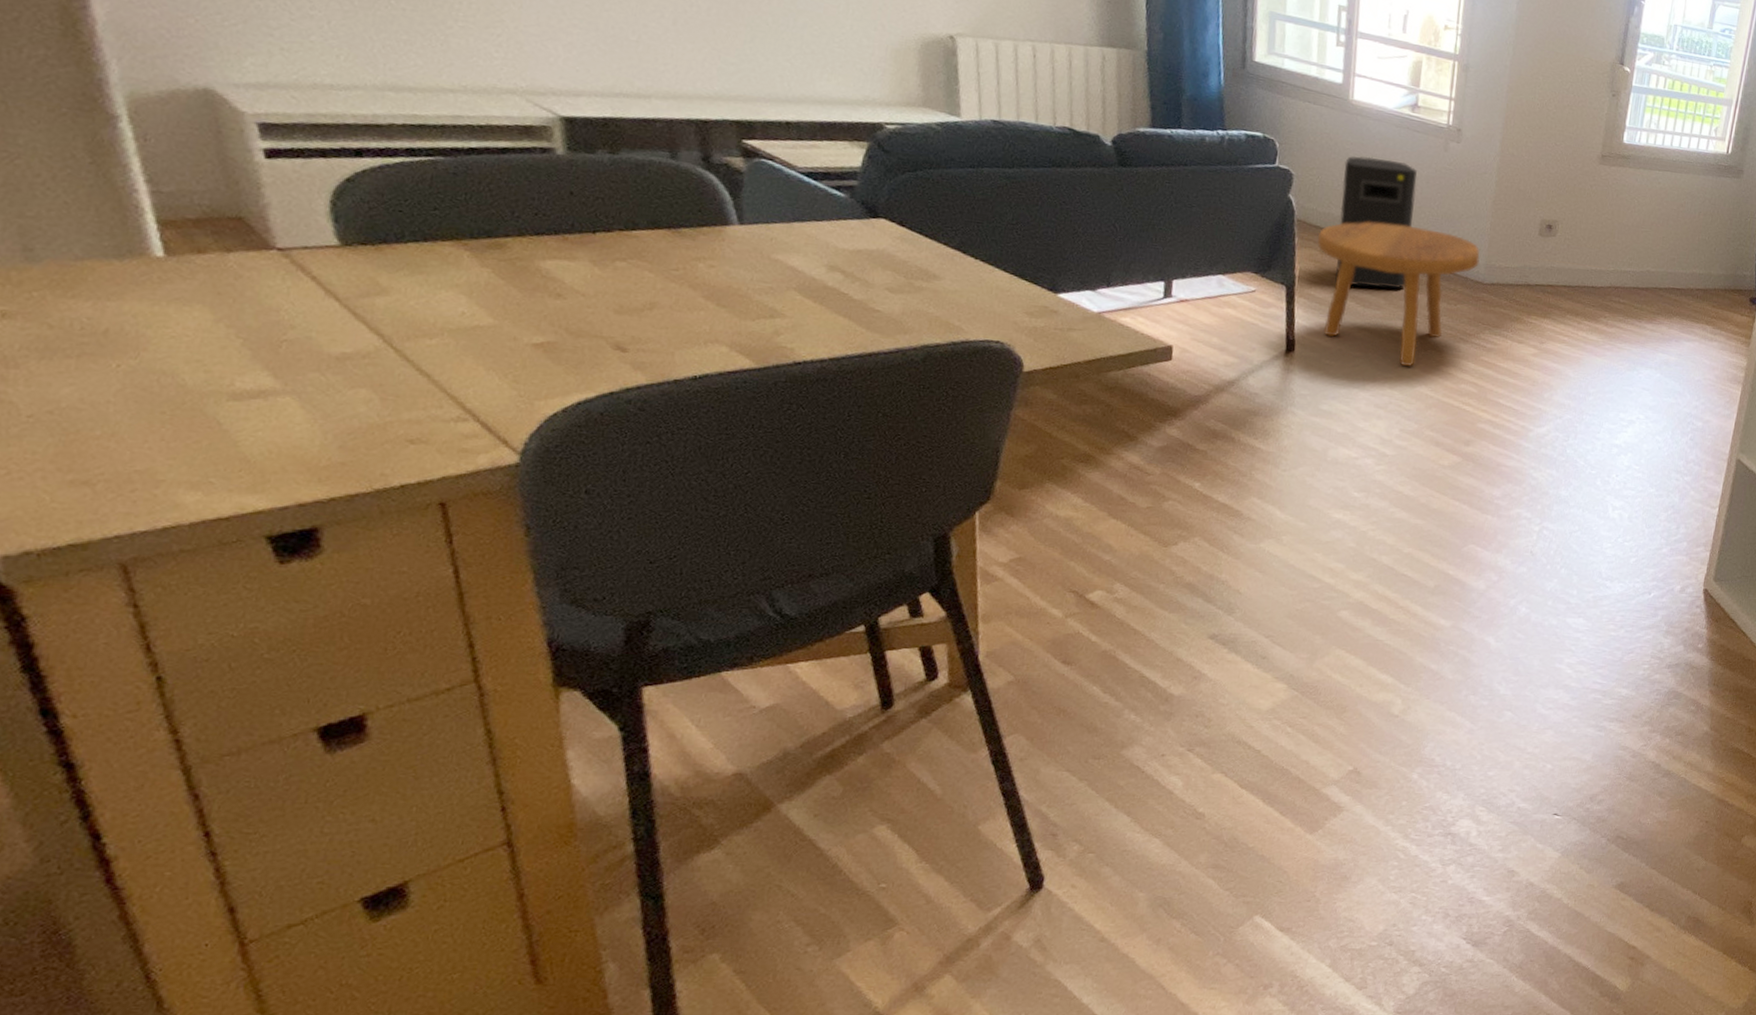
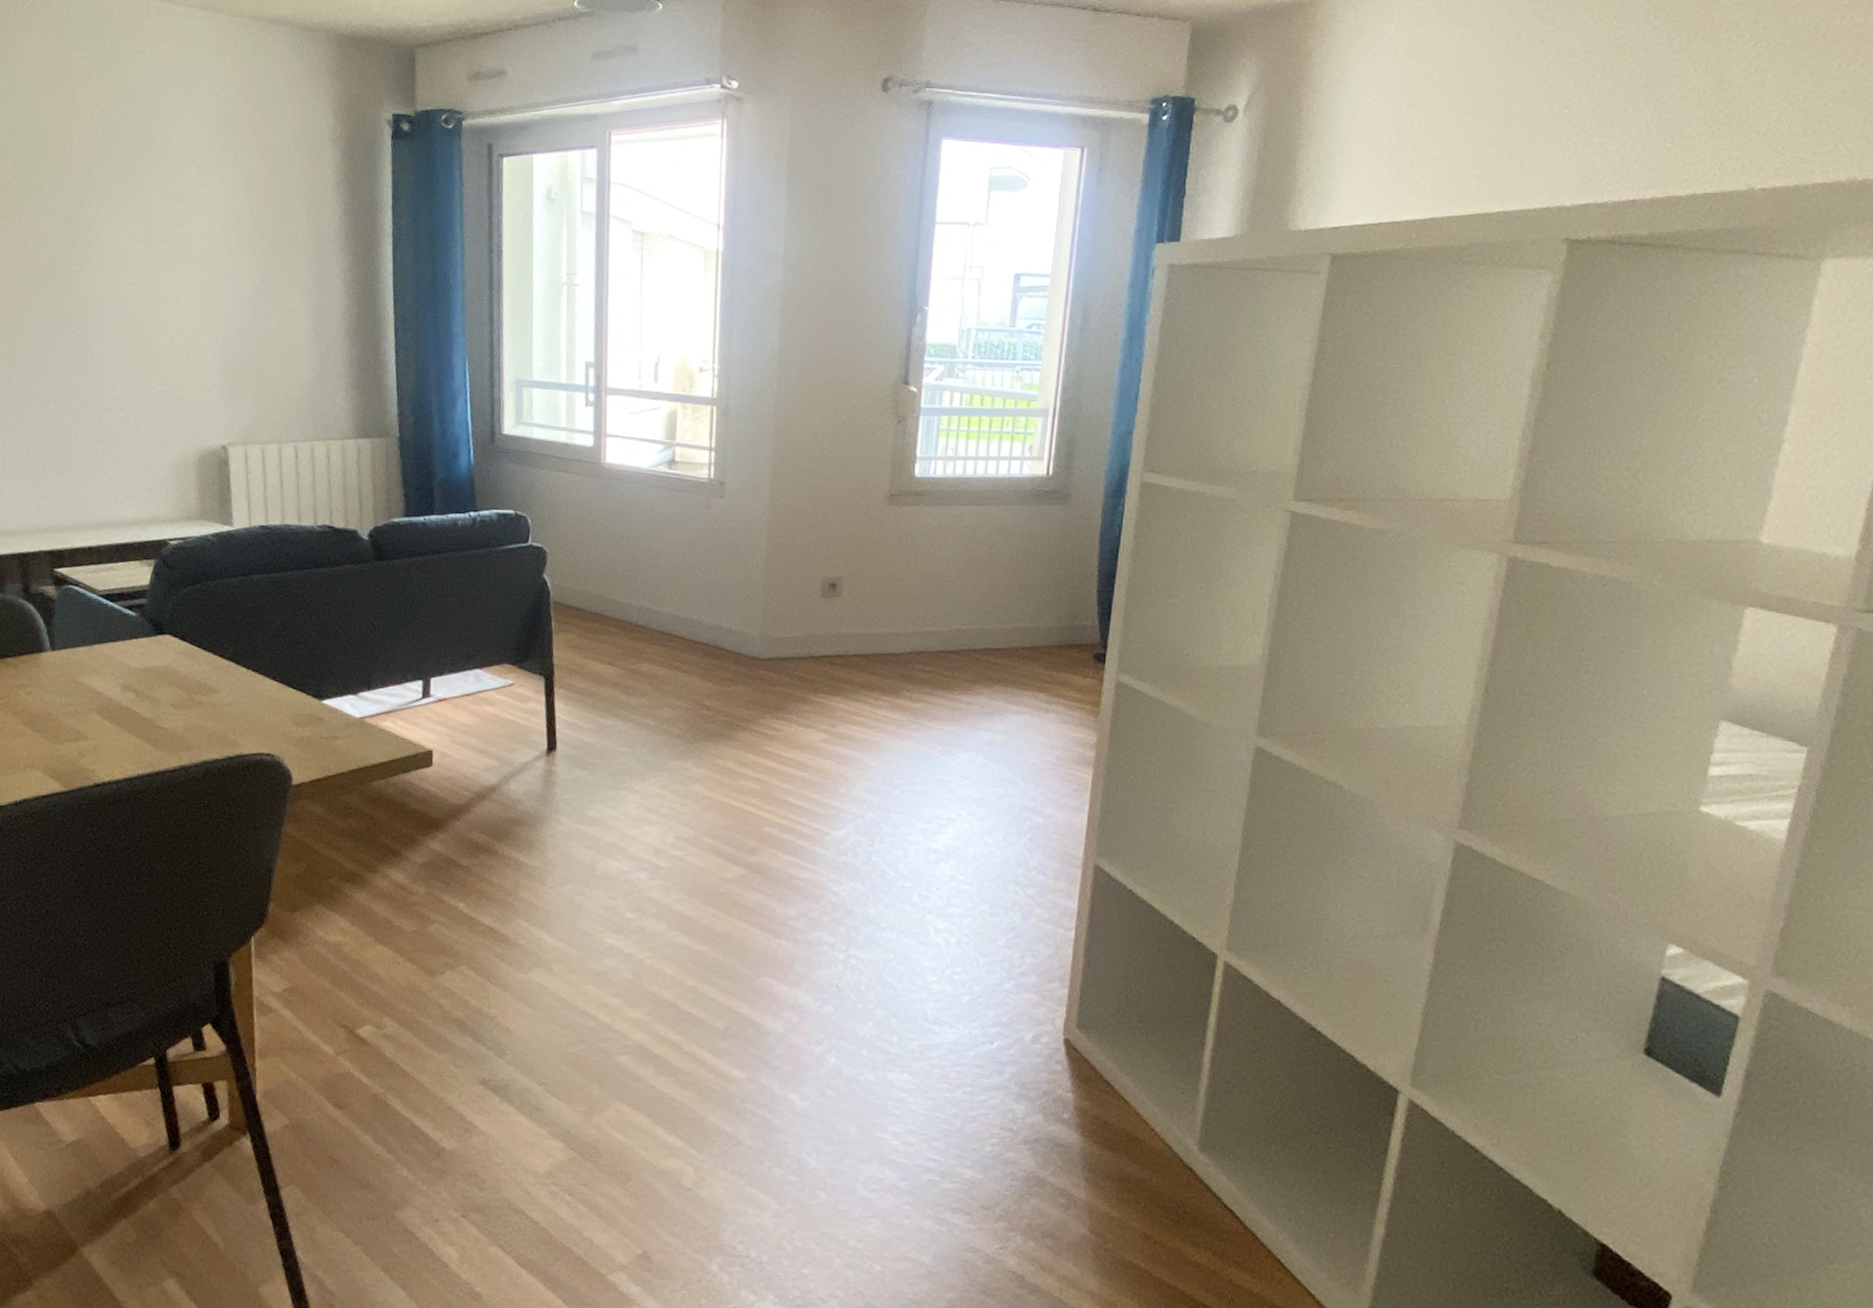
footstool: present [1318,222,1480,366] -> none [575,597,755,761]
speaker: present [1335,155,1417,289] -> none [595,524,679,672]

